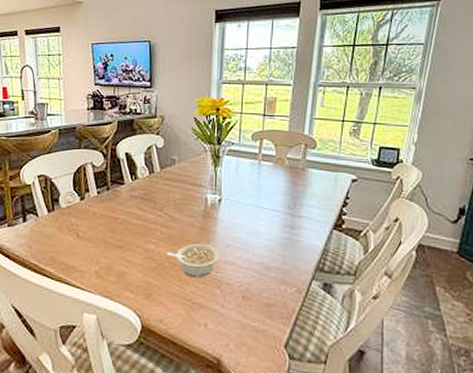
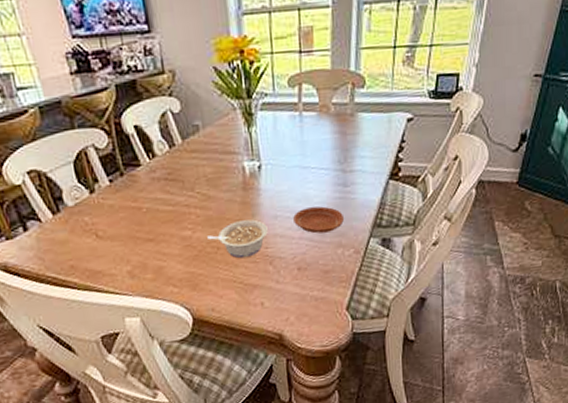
plate: none [244,242,289,268] -> present [293,206,344,234]

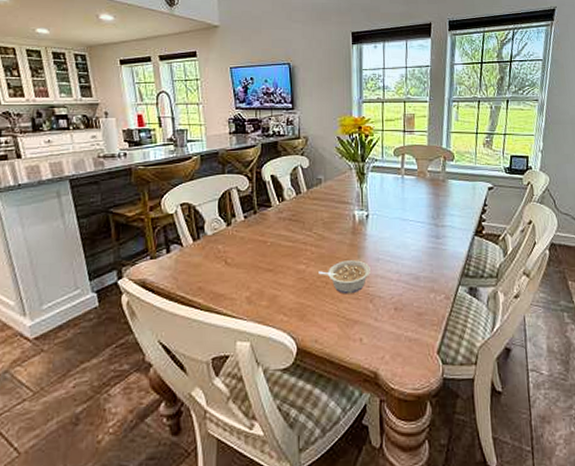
plate: present [293,206,344,234] -> none [393,254,436,278]

